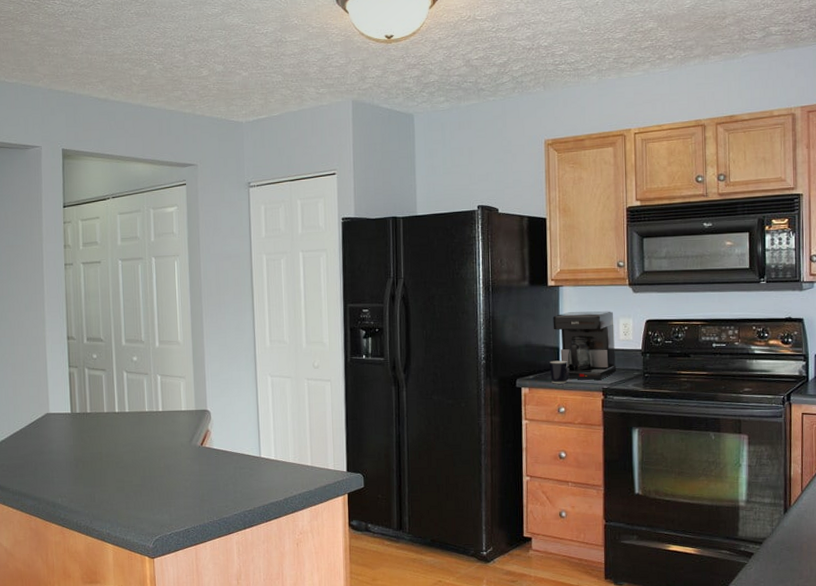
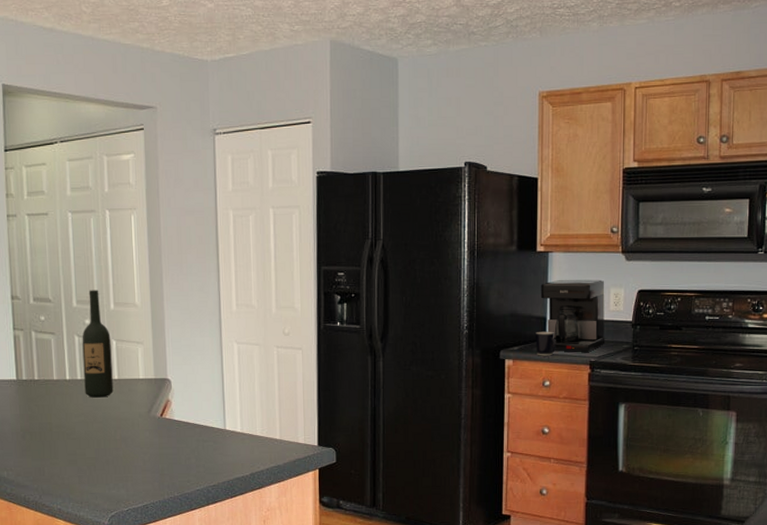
wine bottle: none [130,329,158,429] -> present [82,290,113,398]

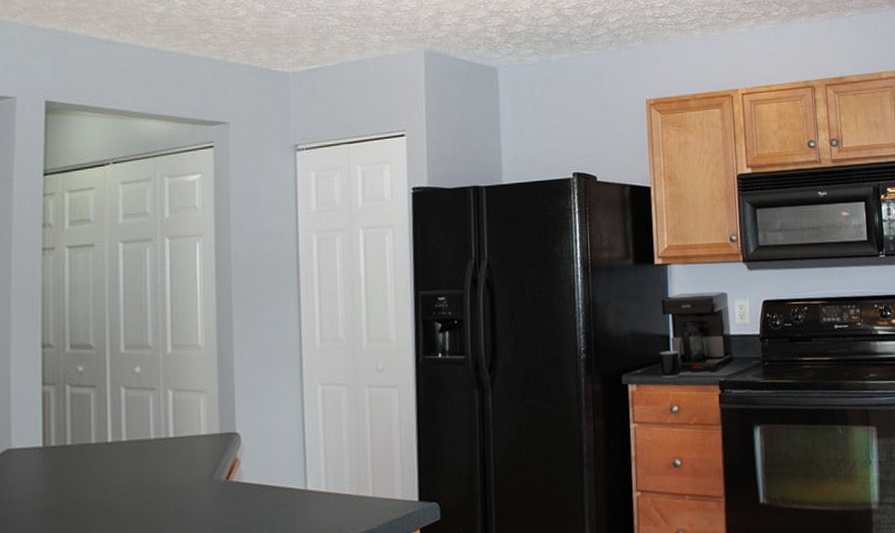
wine bottle: present [82,290,113,398] -> none [130,331,168,463]

